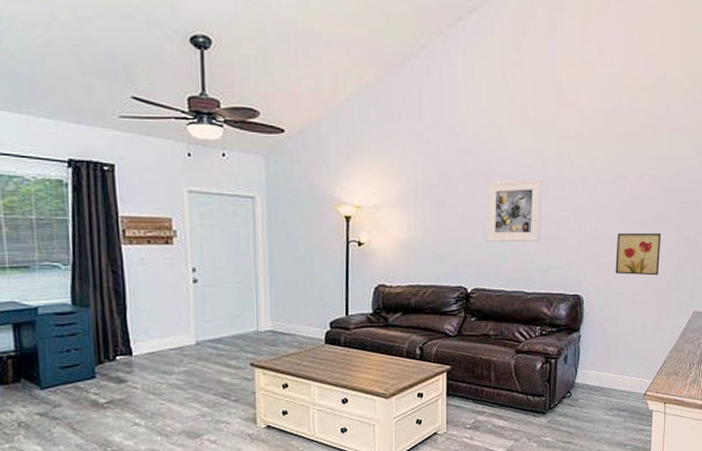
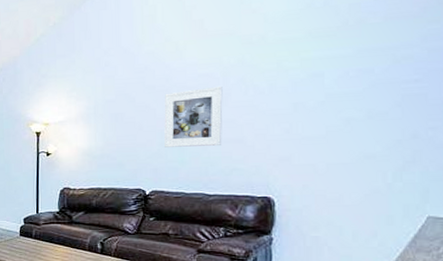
wall art: present [615,232,662,276] -> none [314,130,376,177]

